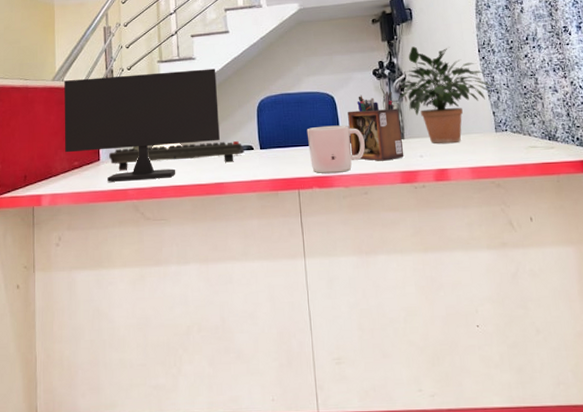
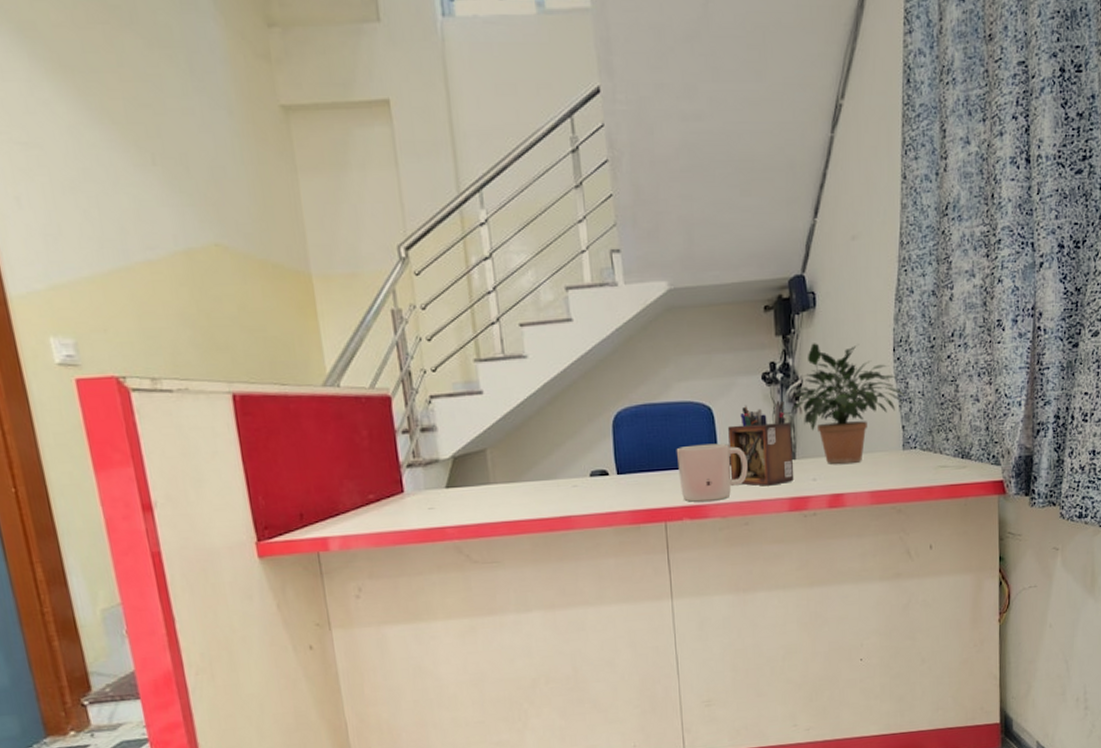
computer monitor: present [64,68,220,182] -> none [341,370,564,519]
computer keyboard: present [109,140,245,170] -> none [416,464,598,503]

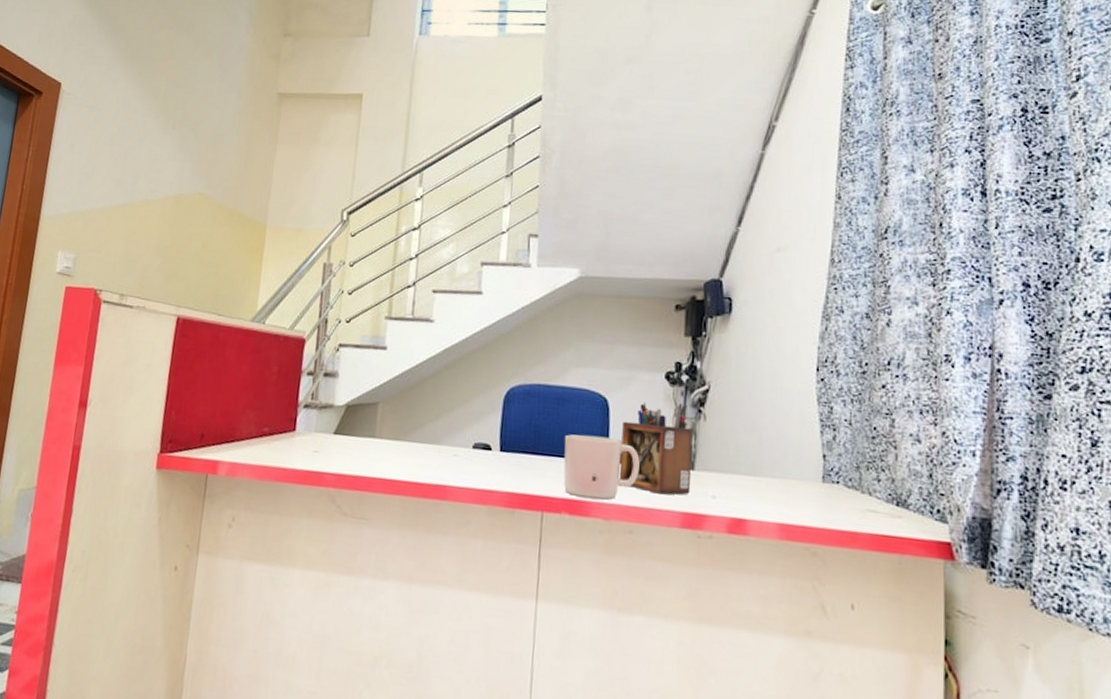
potted plant: present [791,343,905,465] -> none [694,349,829,488]

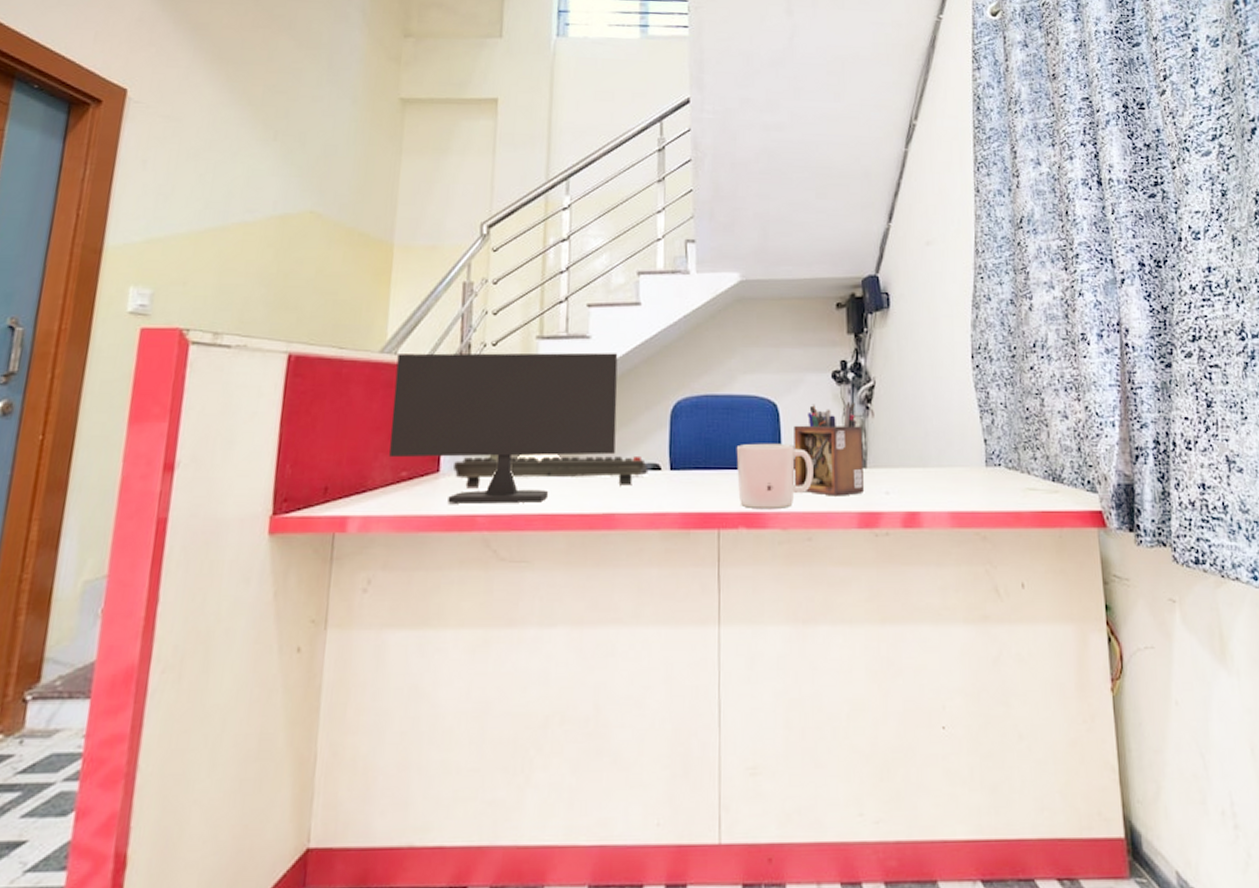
computer monitor: none [254,323,458,468] -> present [389,352,618,504]
computer keyboard: none [307,420,480,462] -> present [453,455,649,487]

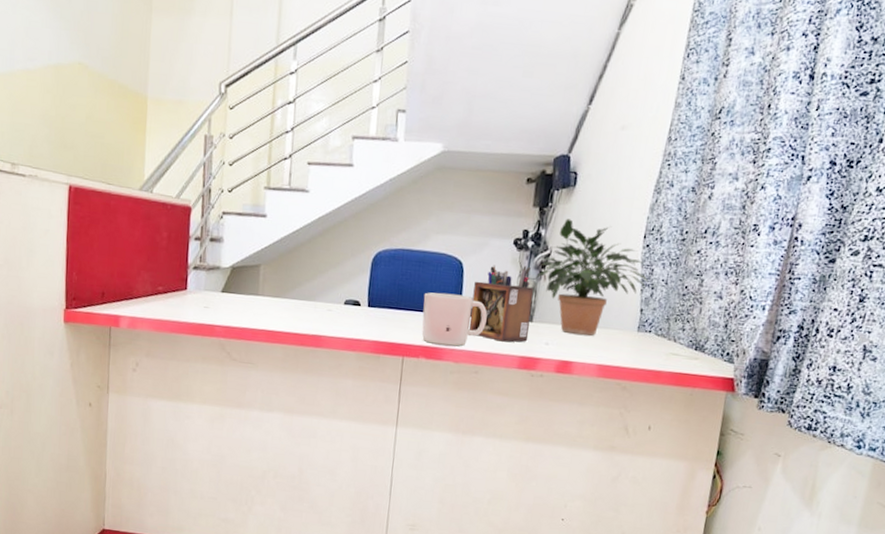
computer monitor: present [389,352,618,504] -> none [149,192,331,321]
computer keyboard: present [453,455,649,487] -> none [198,280,351,316]
potted plant: none [863,344,986,479] -> present [536,218,649,336]

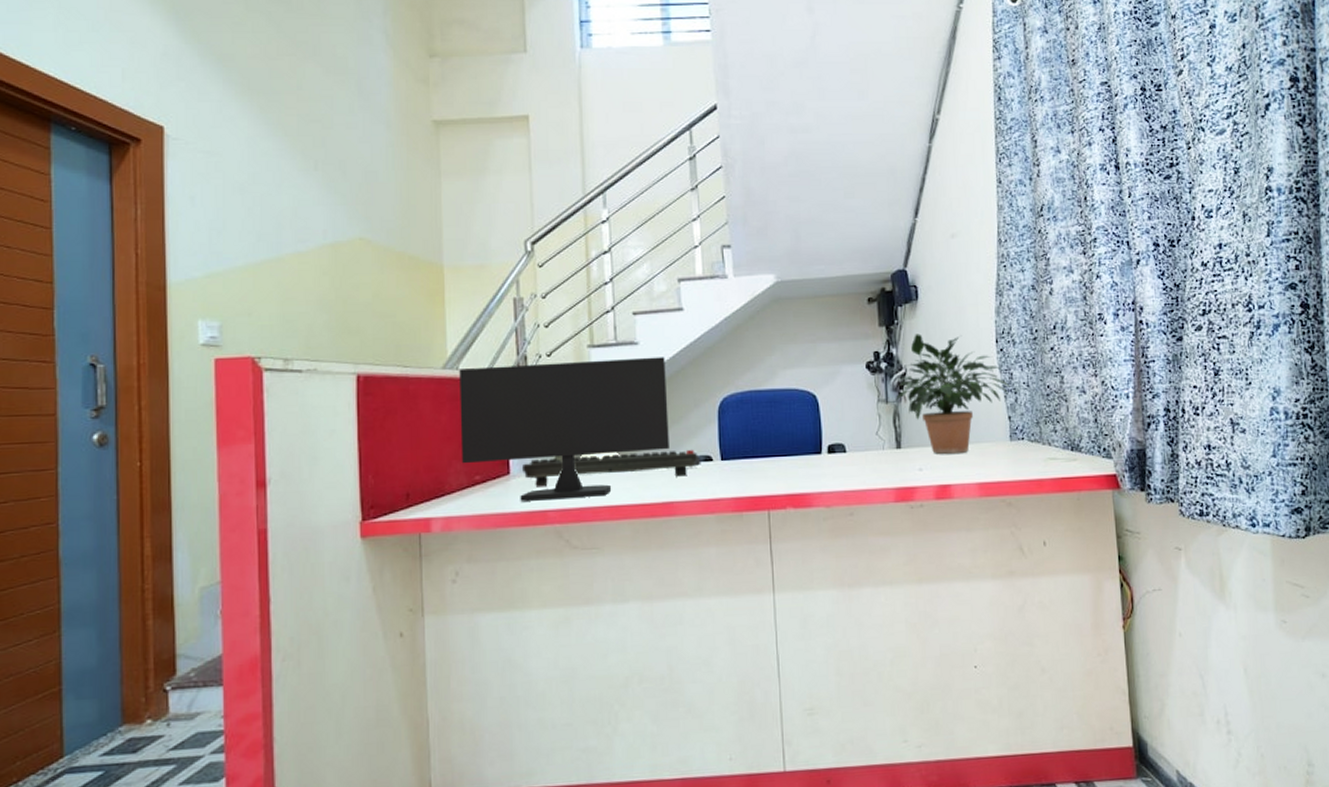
computer monitor: none [149,192,331,321] -> present [459,357,669,501]
computer keyboard: none [198,280,351,316] -> present [522,449,701,486]
mug: present [421,292,488,347] -> none [780,430,853,491]
desk organizer: present [469,265,534,343] -> none [833,389,900,475]

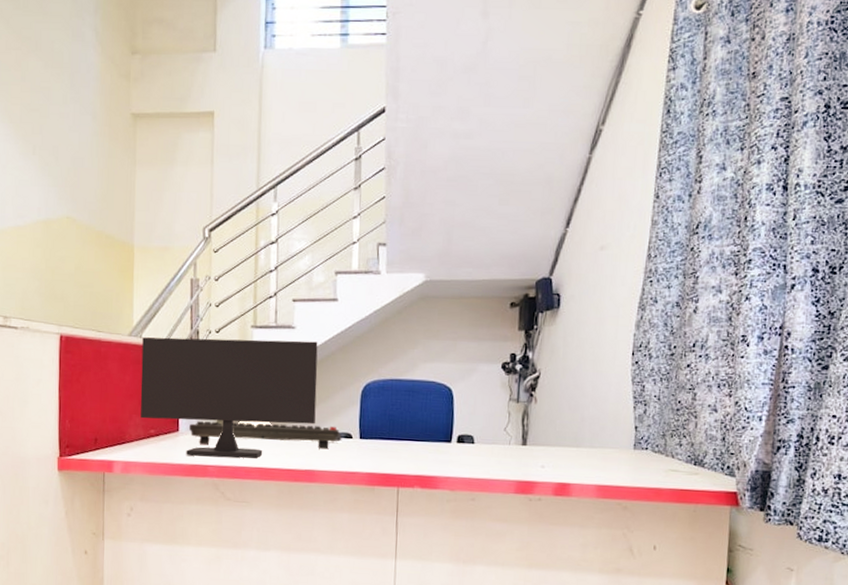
potted plant: present [896,334,1010,455] -> none [527,340,641,457]

